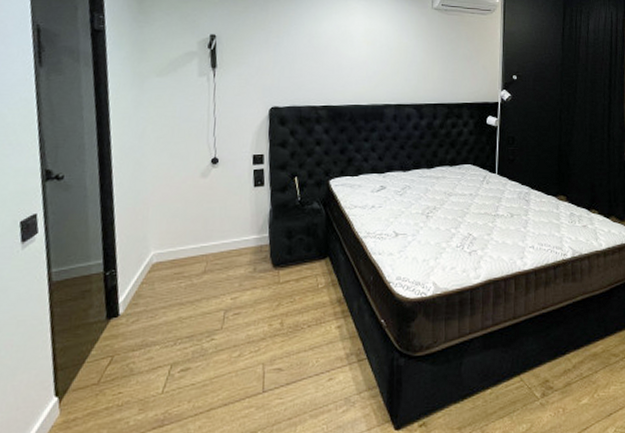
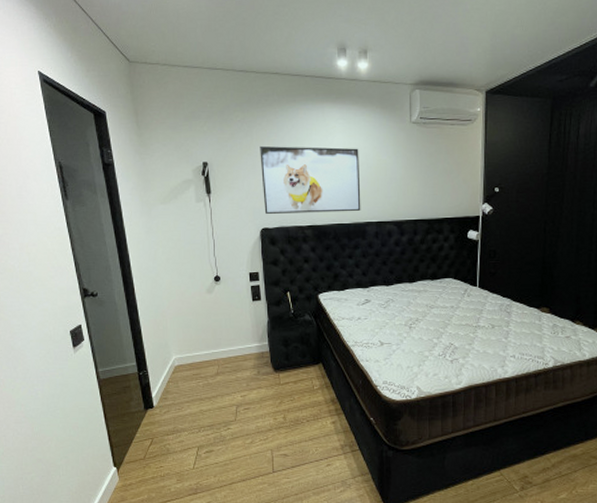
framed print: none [274,21,380,93] -> present [260,145,361,214]

